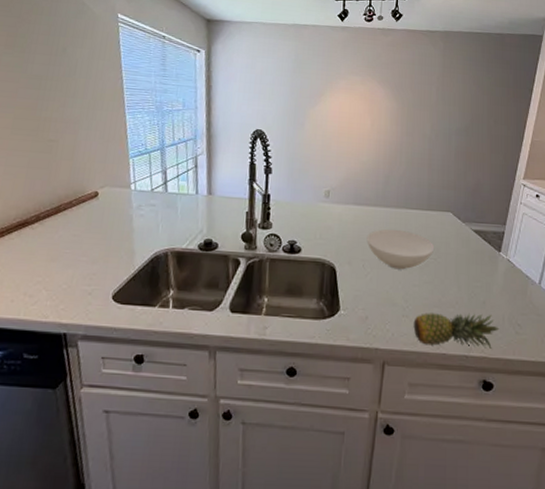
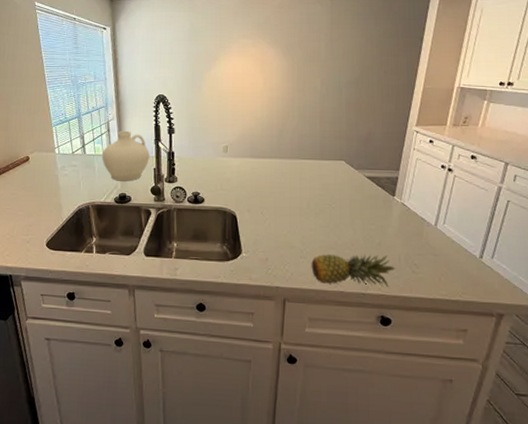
ceramic jug: none [186,168,243,226] -> present [101,131,150,181]
bowl: present [366,229,435,270] -> none [264,178,329,216]

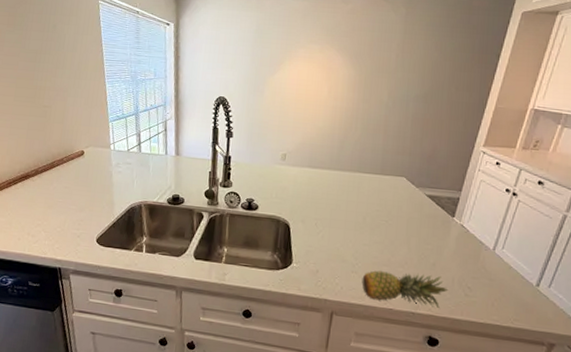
ceramic jug: present [101,131,150,181] -> none [157,131,206,183]

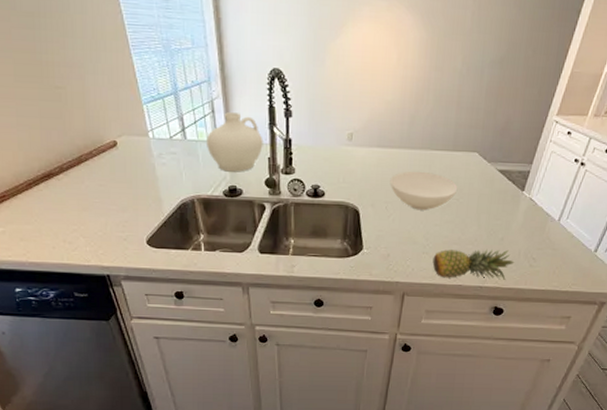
ceramic jug: none [157,131,206,183] -> present [205,112,263,172]
bowl: none [320,191,387,230] -> present [390,171,458,211]

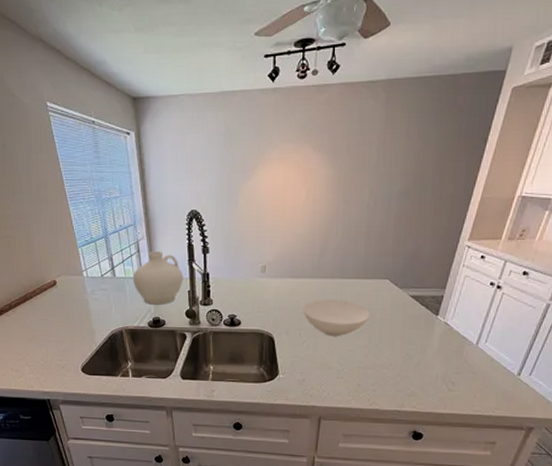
fruit: present [432,248,515,280] -> none [348,373,432,404]

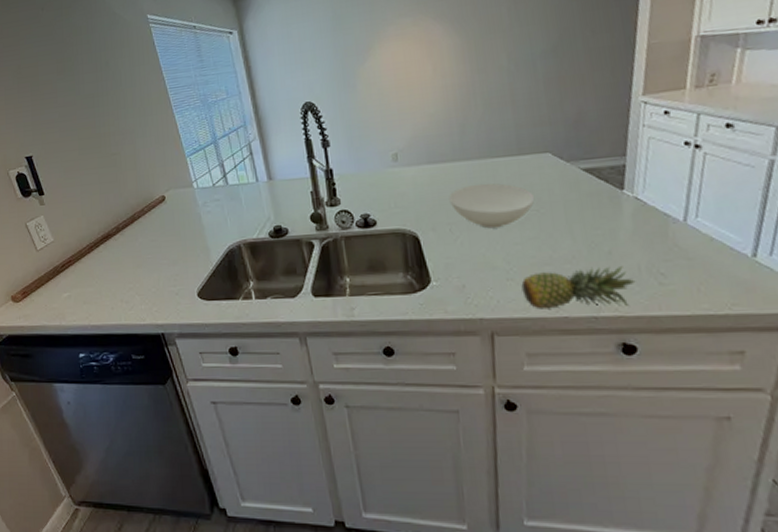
ceramic jug: present [132,251,183,305] -> none [247,151,304,212]
fruit: none [348,373,432,404] -> present [521,265,636,309]

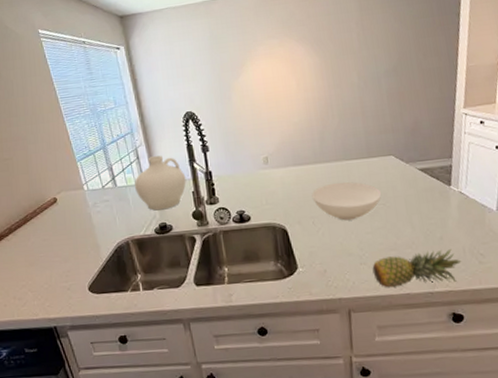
ceramic jug: none [247,151,304,212] -> present [134,155,186,211]

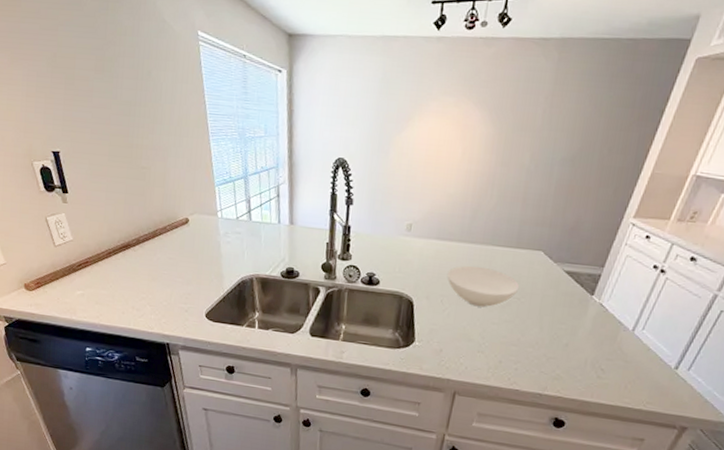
ceramic jug: present [134,155,186,211] -> none [269,197,324,255]
fruit: present [372,248,462,288] -> none [488,350,580,390]

